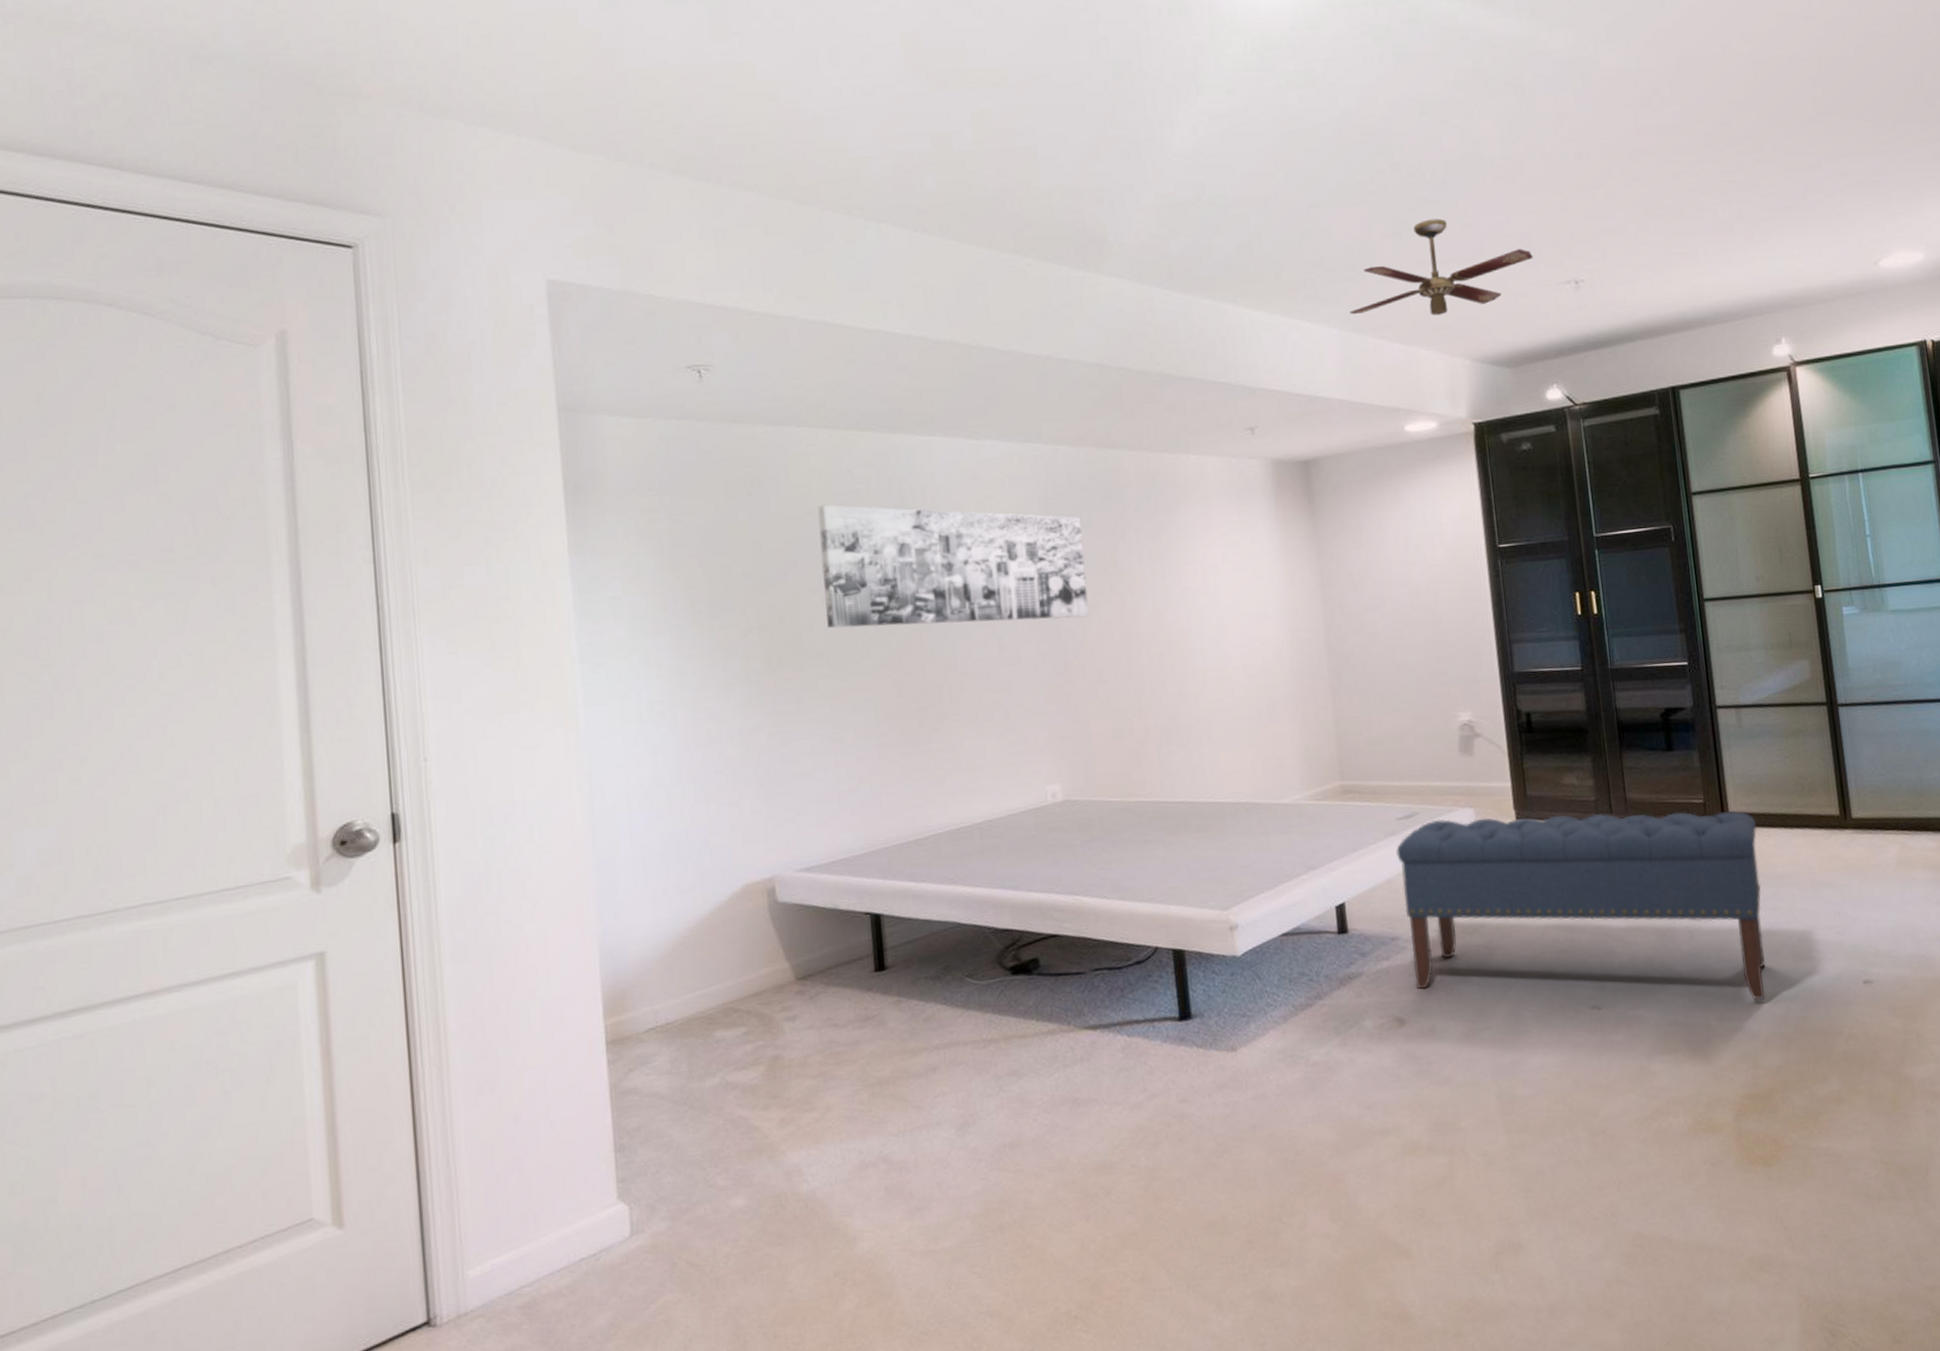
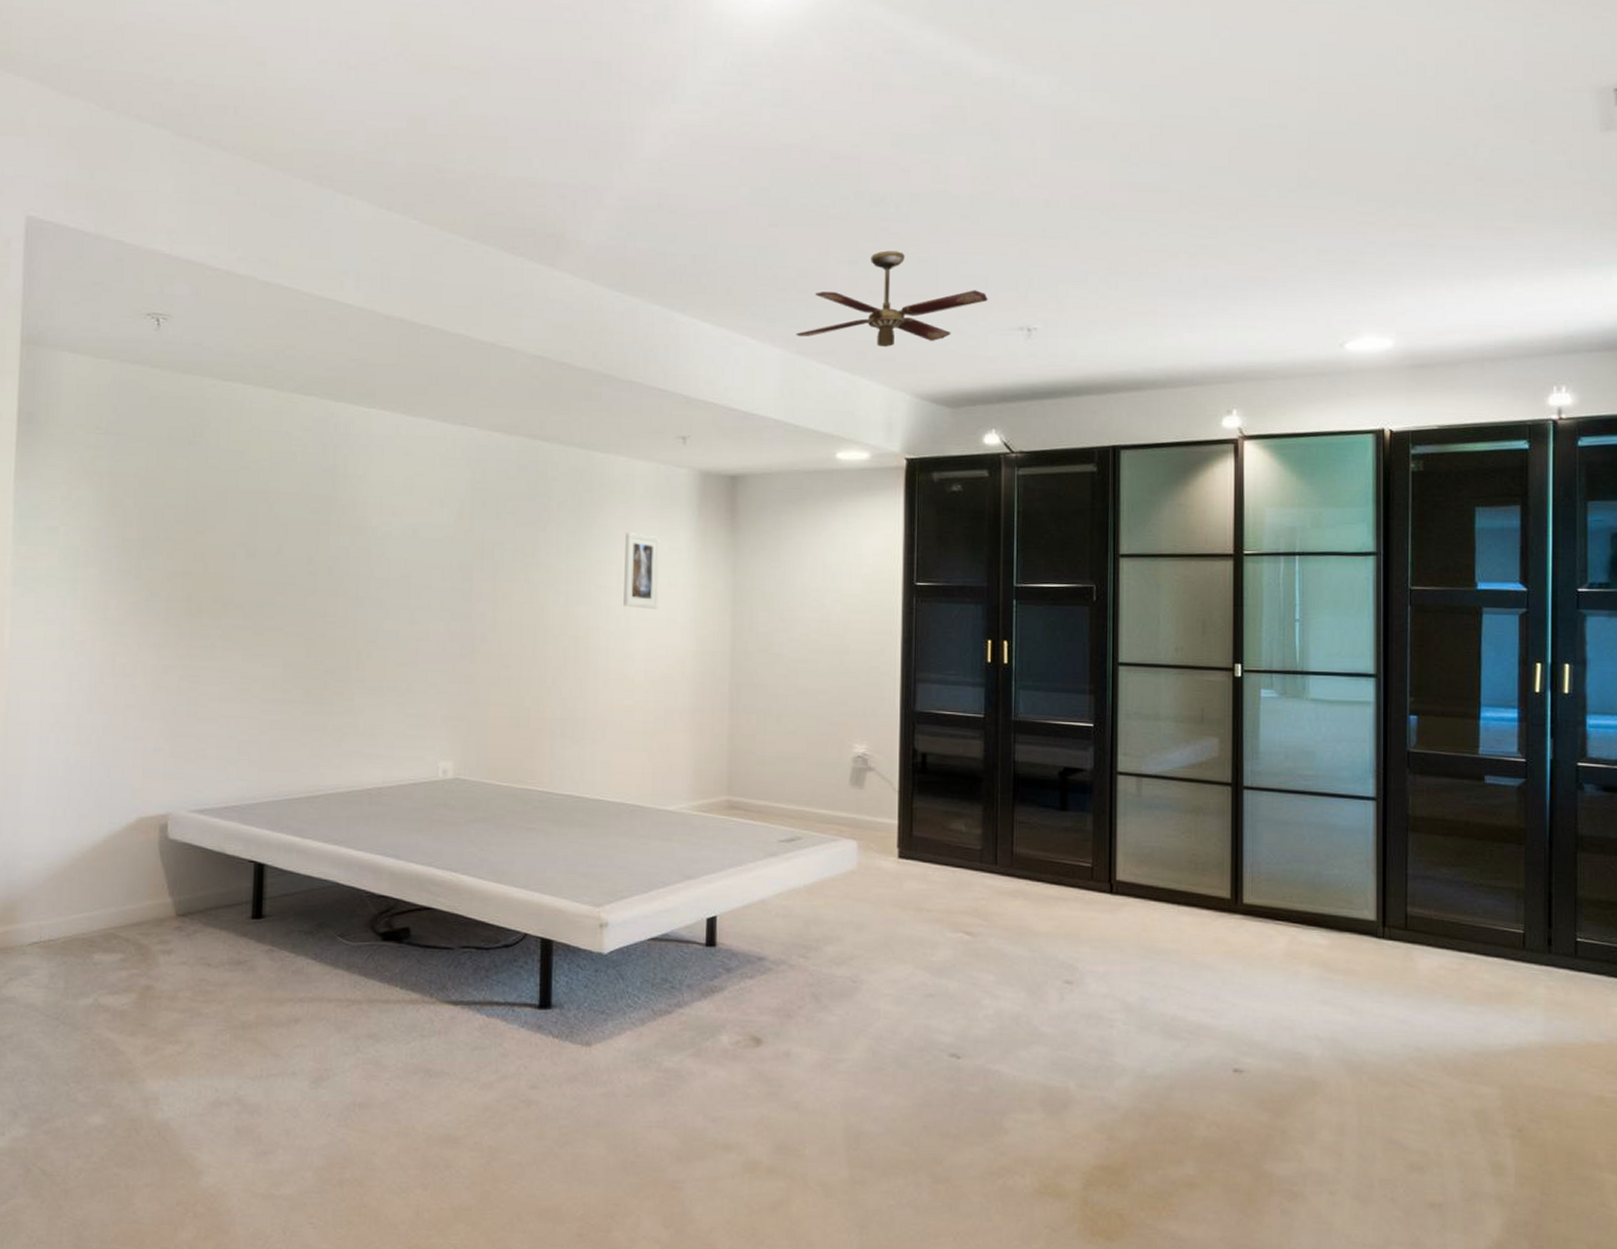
wall art: present [817,504,1089,628] -> none [248,462,505,603]
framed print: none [1205,530,1248,605] -> present [623,532,660,609]
bench: present [1396,811,1766,1000] -> none [774,846,1143,1073]

